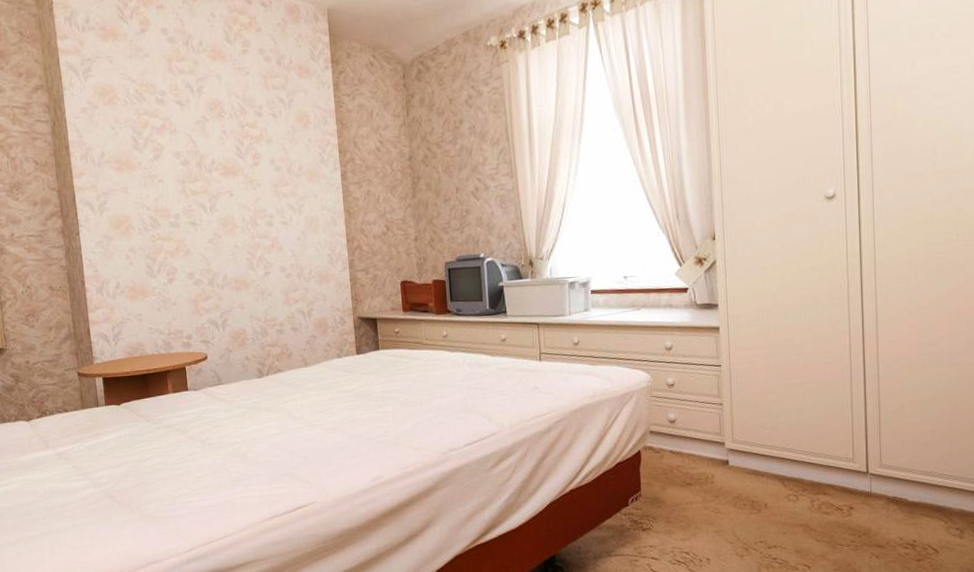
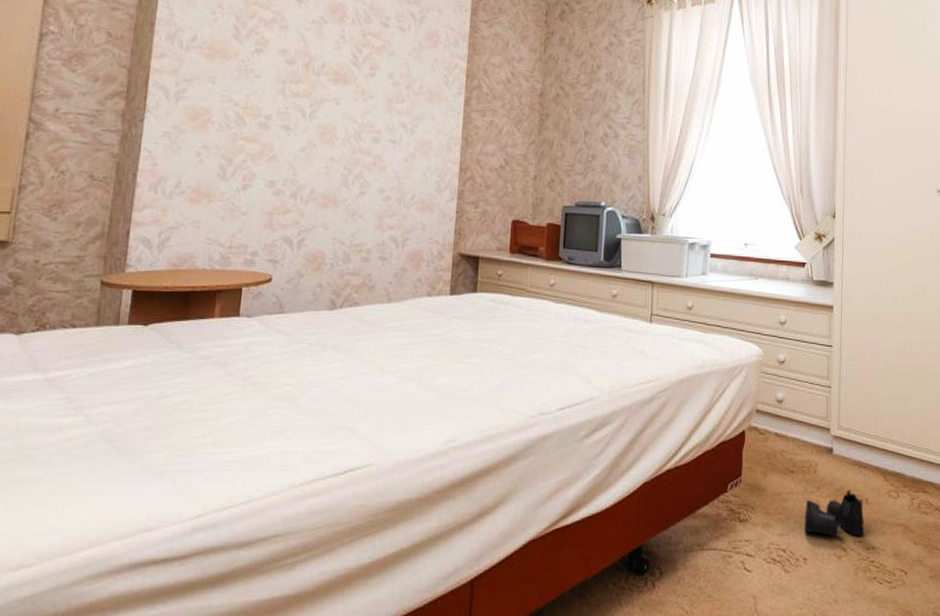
boots: none [705,497,766,539] -> present [804,490,865,537]

